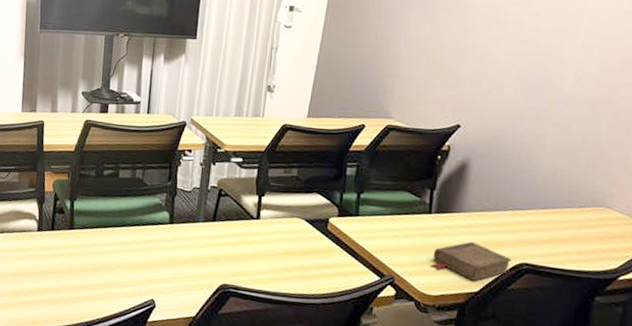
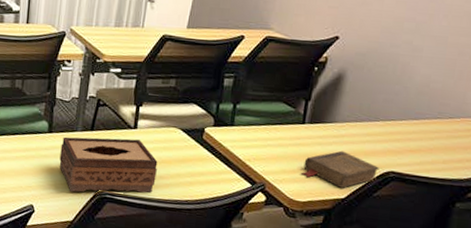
tissue box: none [180,227,282,287] -> present [59,136,158,193]

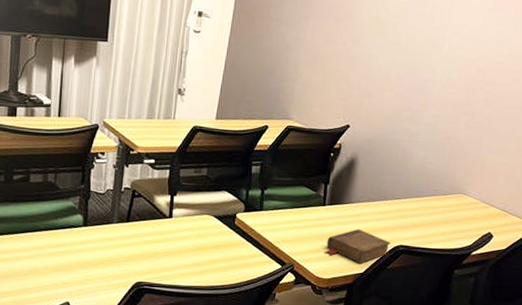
tissue box: present [59,136,158,193] -> none [95,228,194,285]

